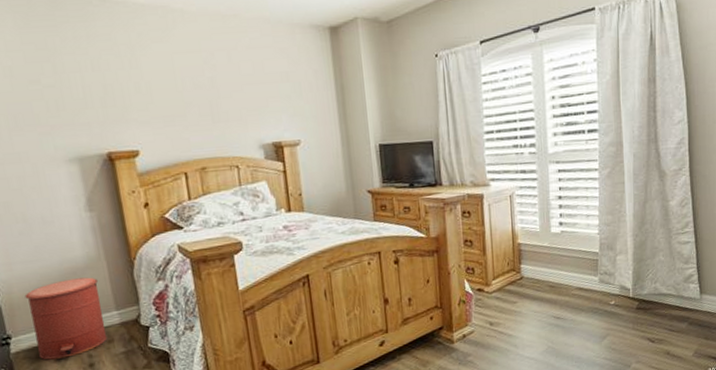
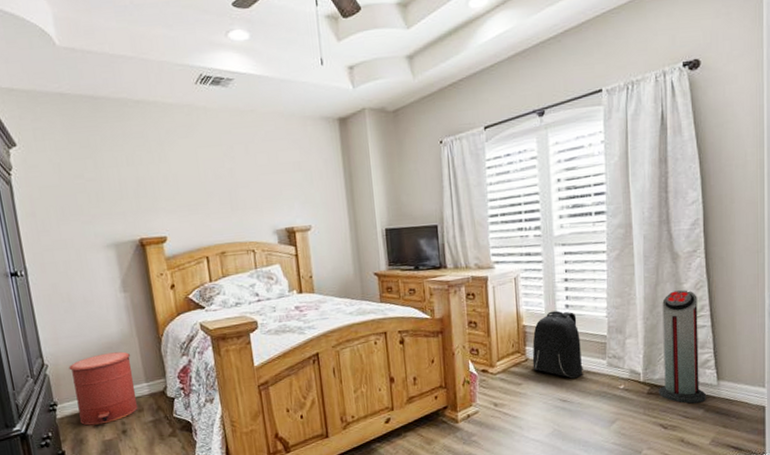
backpack: none [527,228,576,296] -> present [532,310,583,379]
air purifier: none [647,207,691,318] -> present [659,290,707,404]

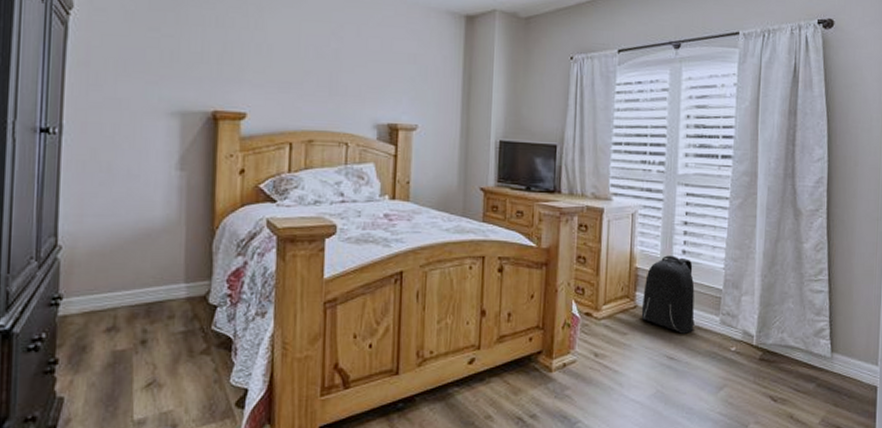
trash can: present [69,351,138,426] -> none [87,241,173,329]
air purifier: present [659,290,707,404] -> none [771,250,820,376]

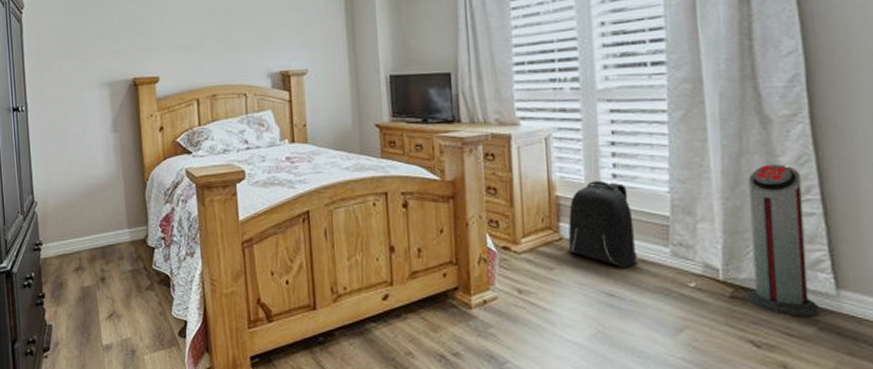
air purifier: none [771,250,820,376] -> present [746,164,821,317]

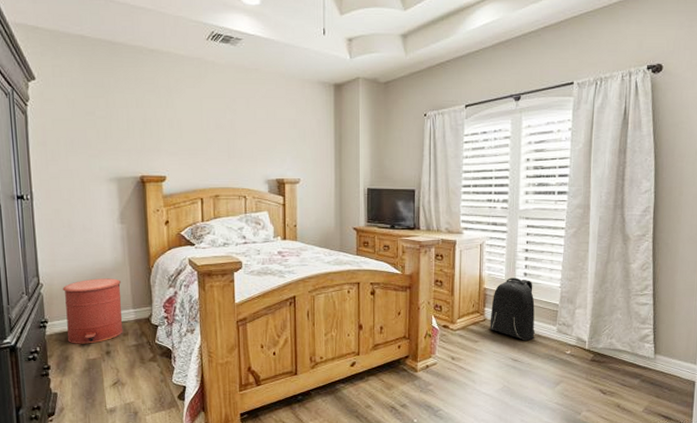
trash can: none [56,194,118,269] -> present [62,278,123,344]
air purifier: present [746,164,821,317] -> none [601,269,644,373]

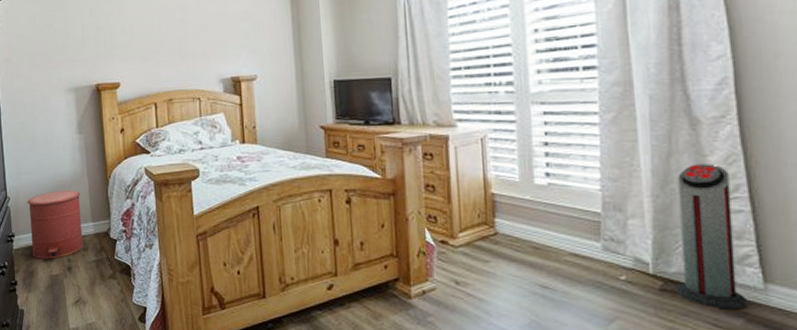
backpack: present [490,277,535,341] -> none [503,179,570,261]
air purifier: none [601,269,644,373] -> present [676,164,749,310]

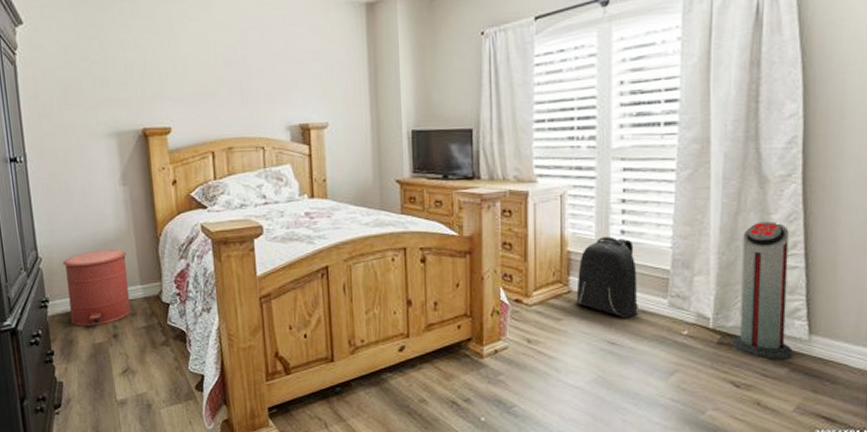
backpack: none [503,179,570,261] -> present [576,236,638,318]

